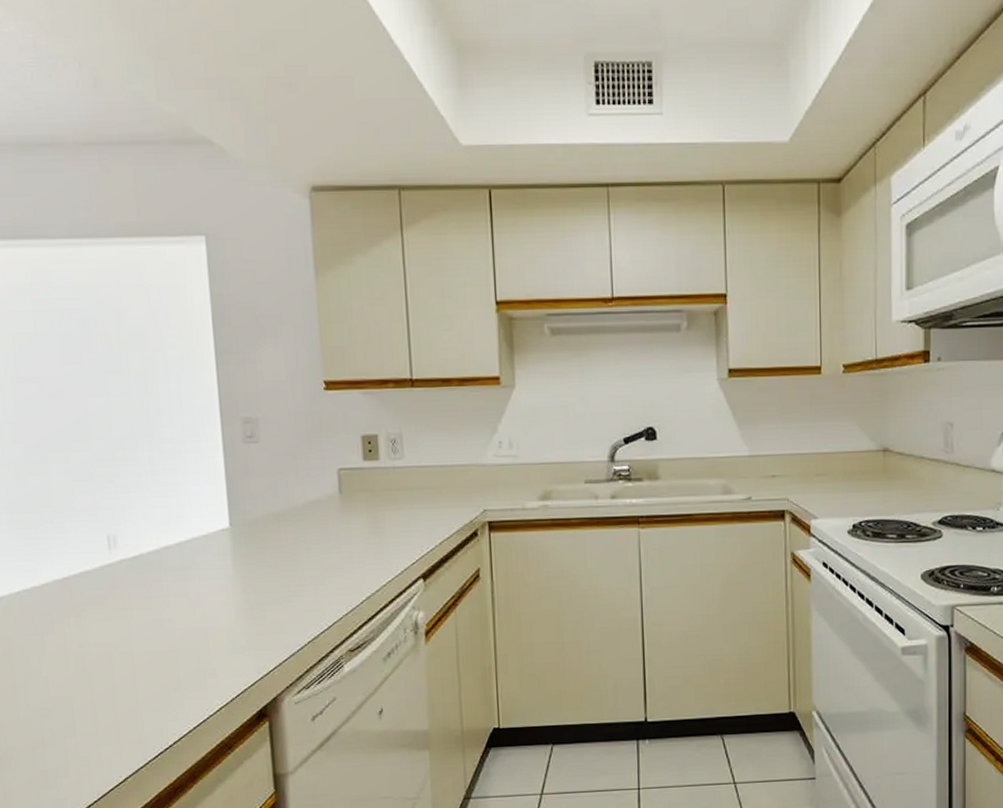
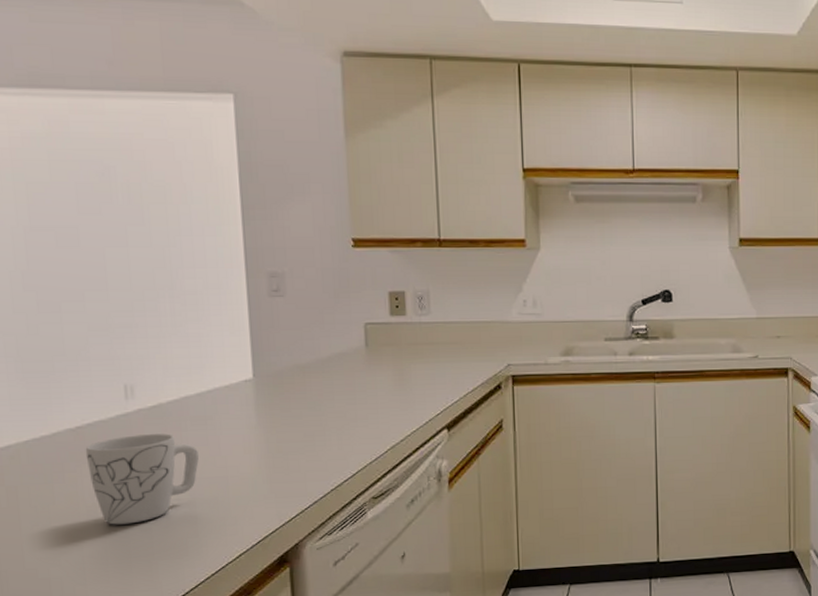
mug: none [72,584,179,676] -> present [85,434,199,525]

